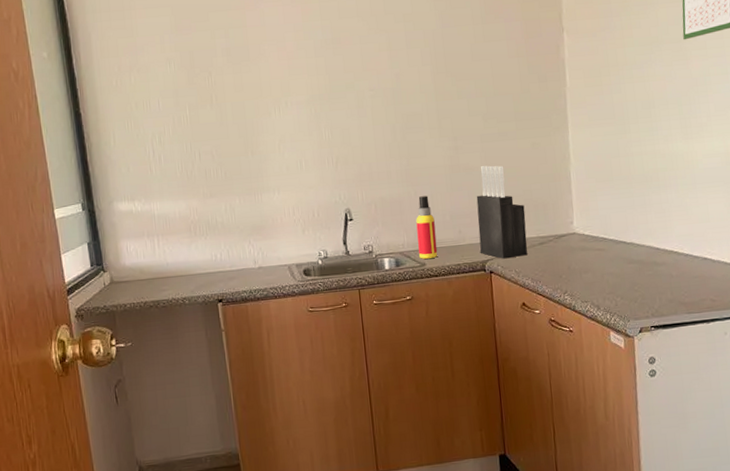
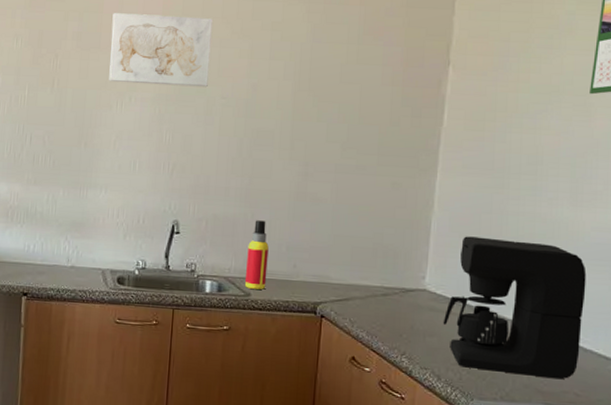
wall art: none [256,18,355,90] -> present [109,13,213,88]
knife block: present [476,165,528,259] -> none [314,199,372,305]
coffee maker: none [594,175,710,294] -> present [443,236,587,379]

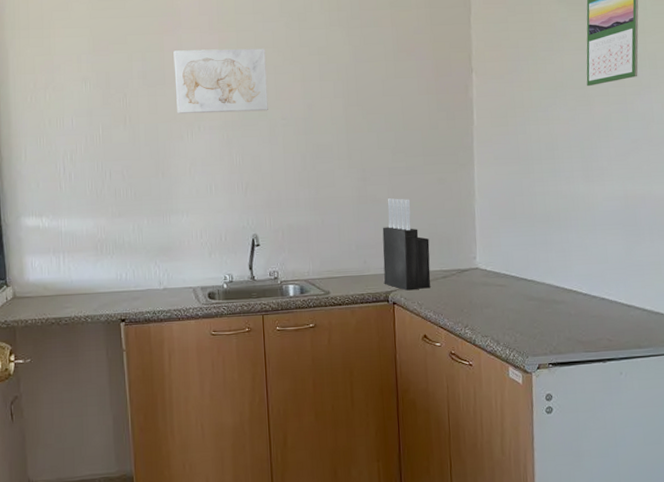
spray bottle: present [244,220,269,290] -> none [322,225,343,287]
knife block: none [314,199,372,305] -> present [382,198,431,291]
coffee maker: present [443,236,587,379] -> none [495,216,607,331]

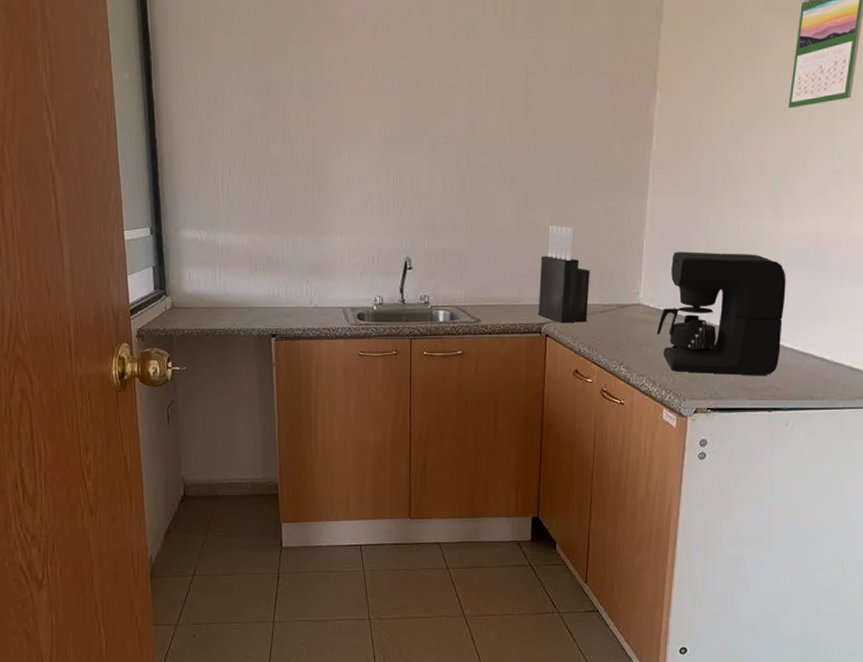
wall art: present [173,48,268,114] -> none [335,59,431,129]
coffee maker: none [495,216,607,331] -> present [656,252,786,376]

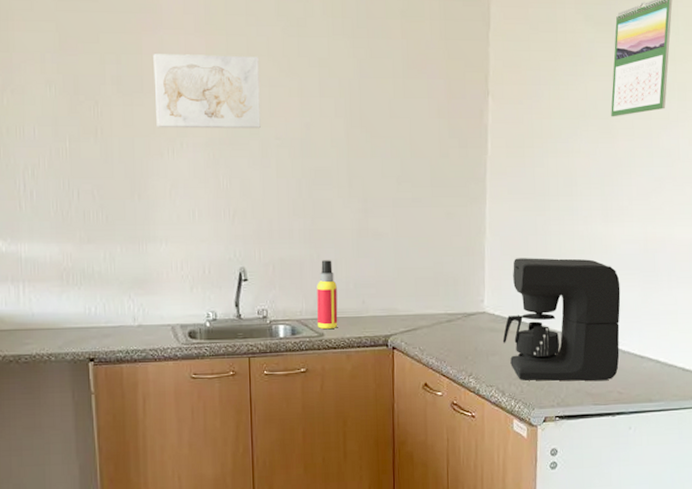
wall art: none [335,59,431,129] -> present [153,54,261,129]
spray bottle: none [474,251,495,315] -> present [317,260,338,329]
knife block: present [539,226,590,324] -> none [383,233,435,335]

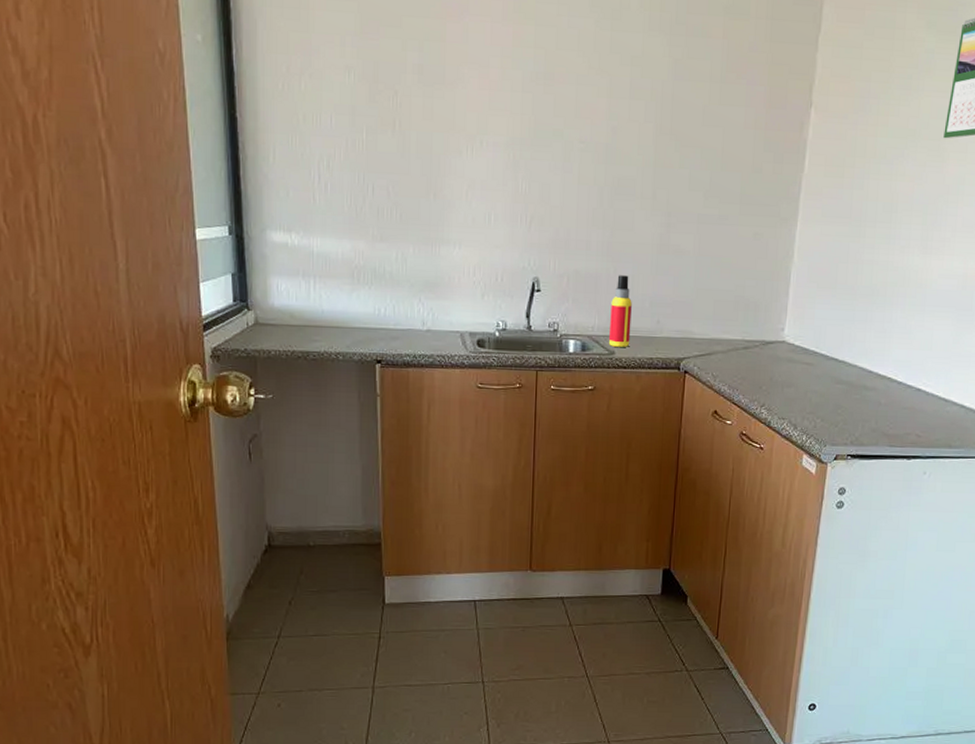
wall art: present [153,54,261,129] -> none [456,42,568,130]
coffee maker: present [502,258,621,381] -> none [800,286,932,422]

